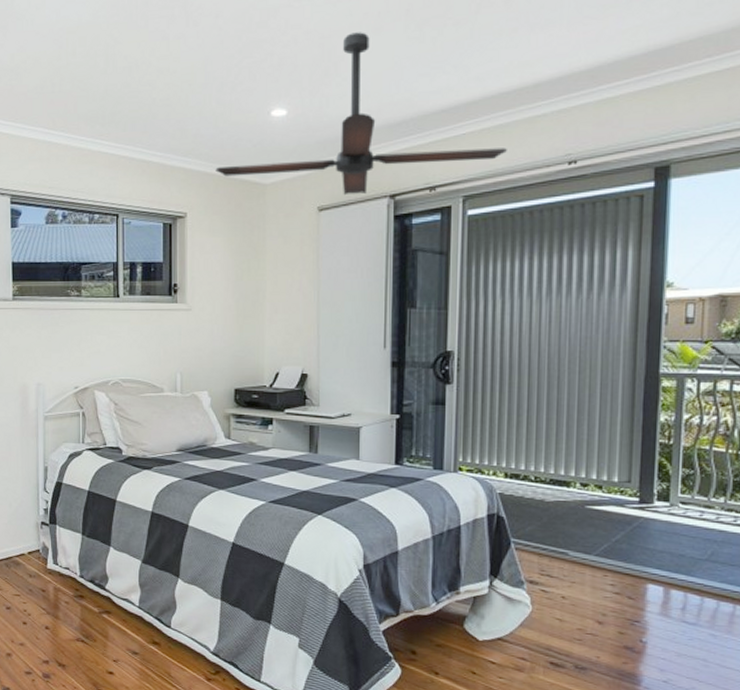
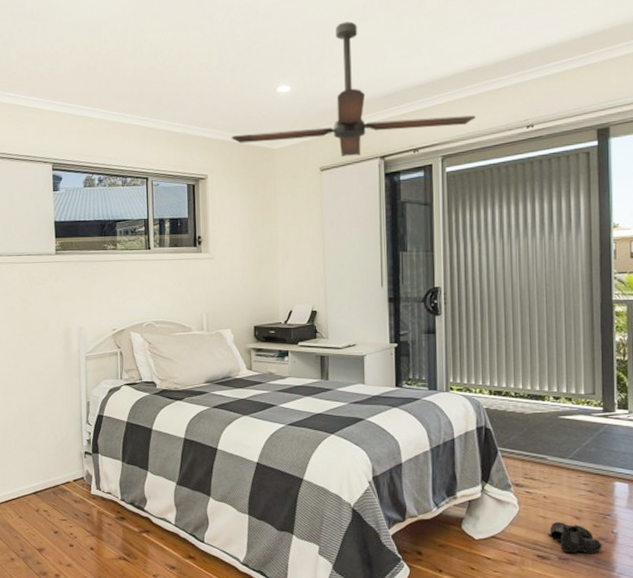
boots: none [564,625,628,665] -> present [548,521,602,554]

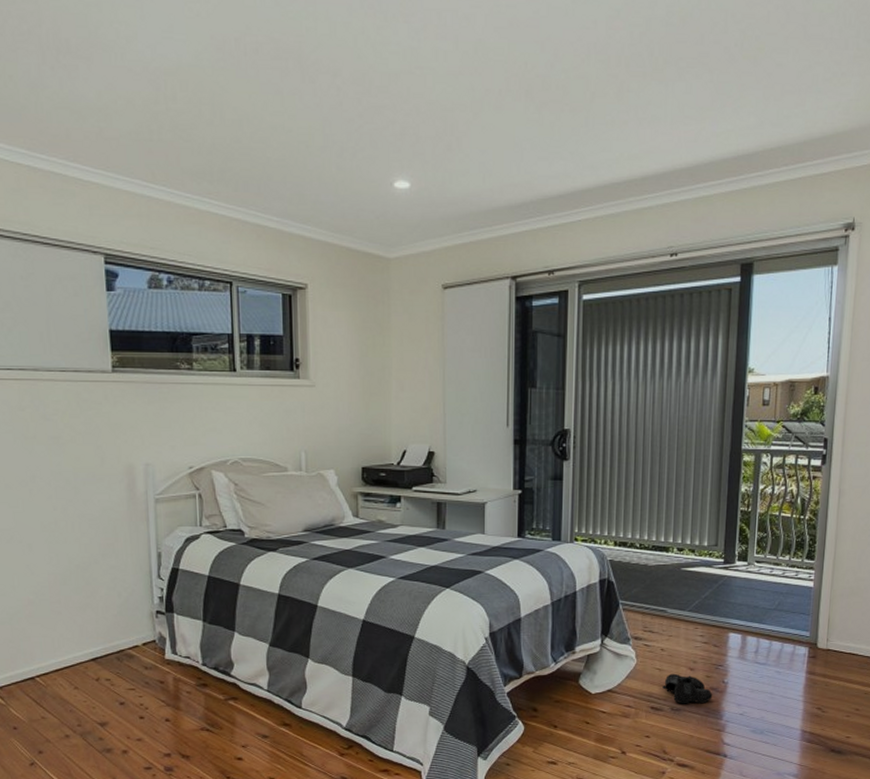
ceiling fan: present [230,21,476,158] -> none [336,108,618,275]

